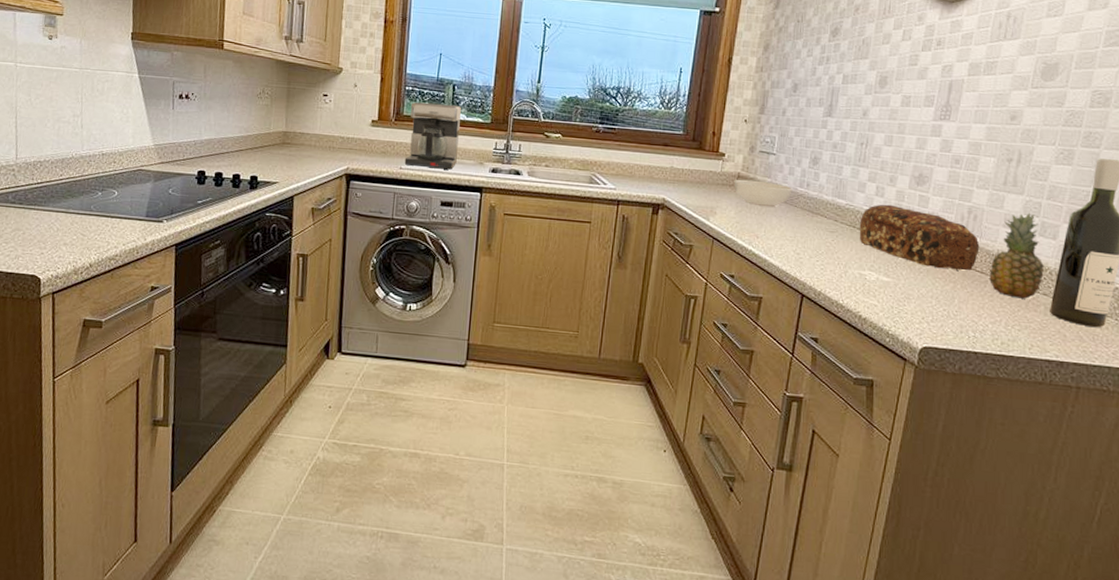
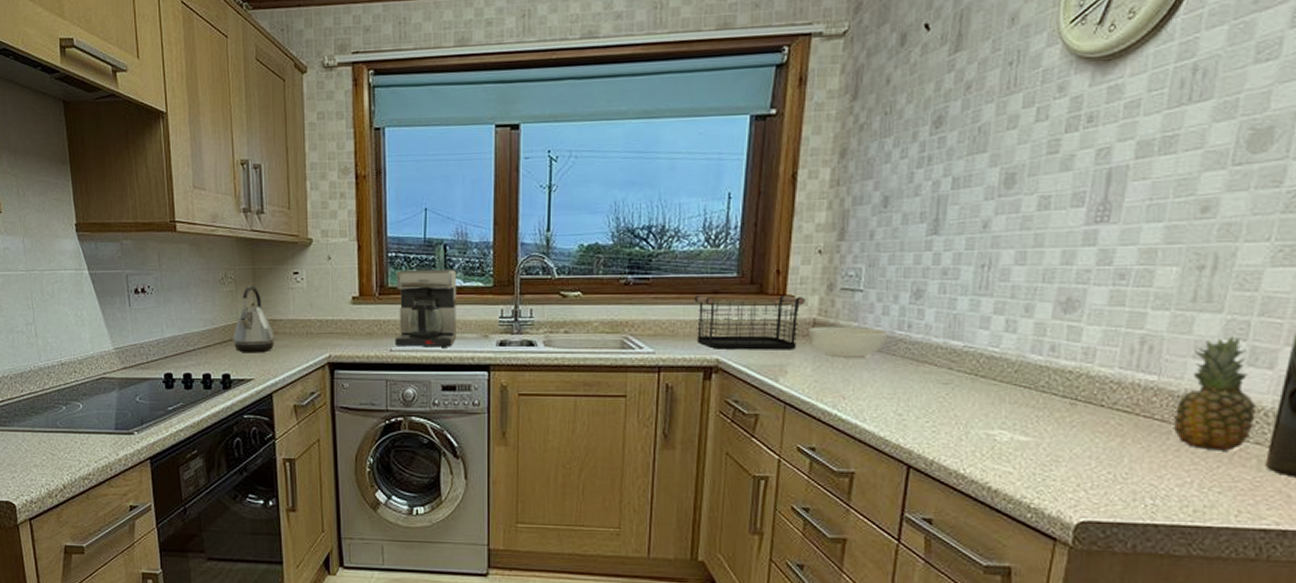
kettle: none [263,101,302,160] -> present [233,285,275,353]
dish rack: none [649,146,733,196] -> present [694,294,805,350]
bread loaf: present [859,204,980,271] -> none [983,342,1158,420]

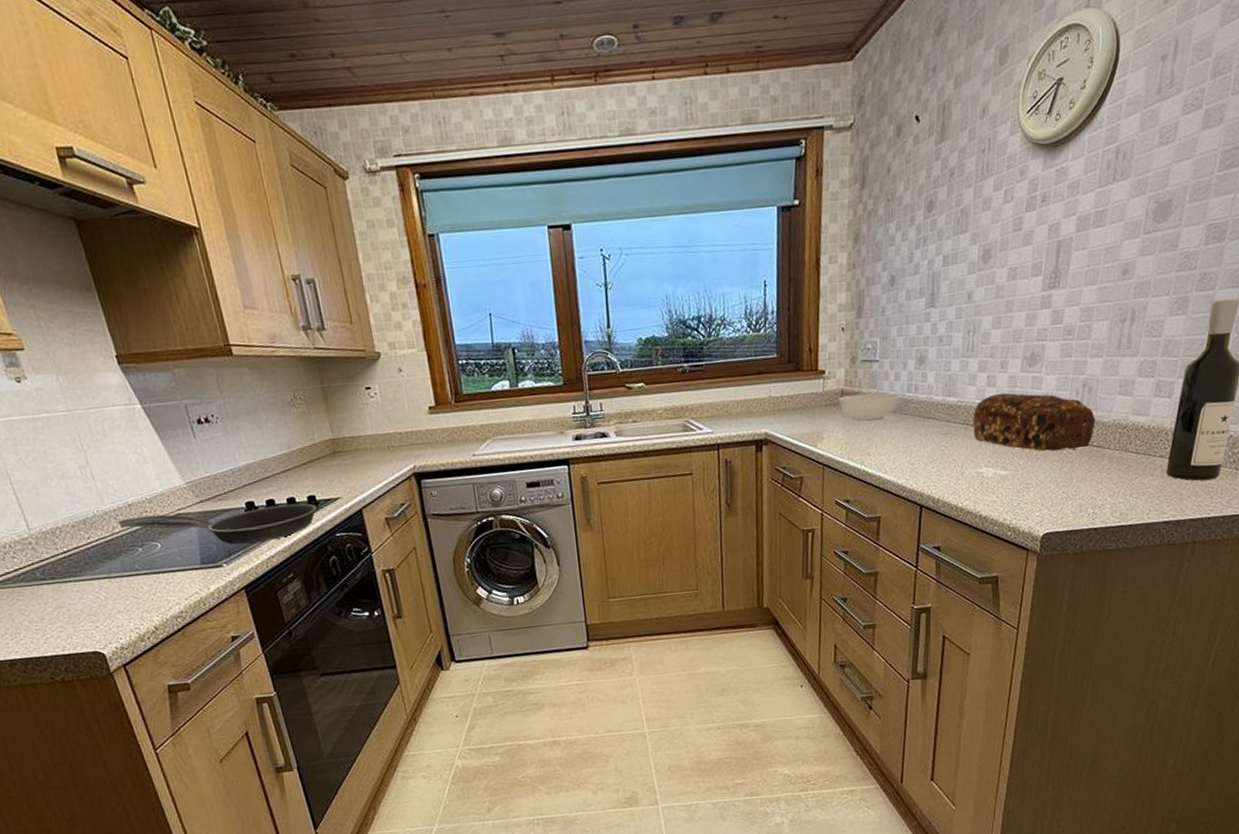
frying pan: none [50,376,230,415] -> present [118,503,318,545]
kettle: present [233,285,275,353] -> none [312,404,357,473]
coffee maker: present [394,269,456,348] -> none [469,371,535,451]
dish rack: present [694,294,805,350] -> none [742,370,834,424]
bread loaf: none [983,342,1158,420] -> present [972,392,1096,452]
fruit: present [1172,336,1257,451] -> none [1105,374,1161,466]

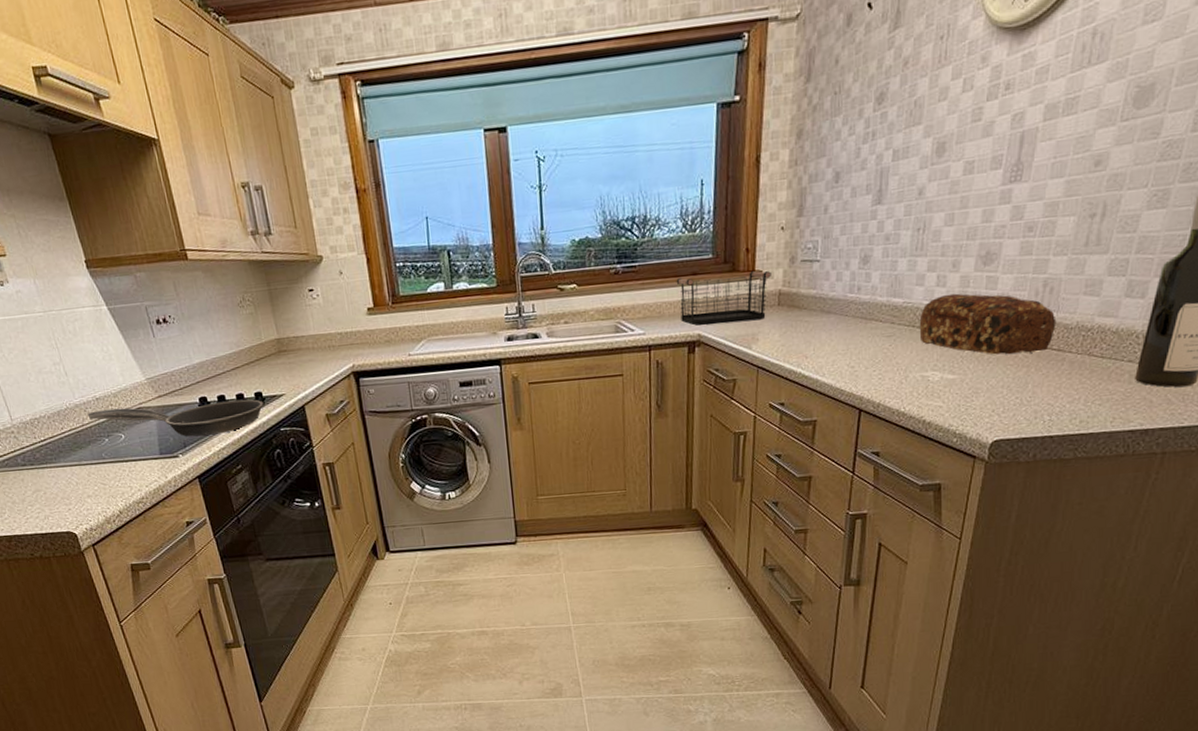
dish rack: none [742,370,834,424] -> present [676,270,771,325]
bowl: present [838,393,902,421] -> none [775,293,843,323]

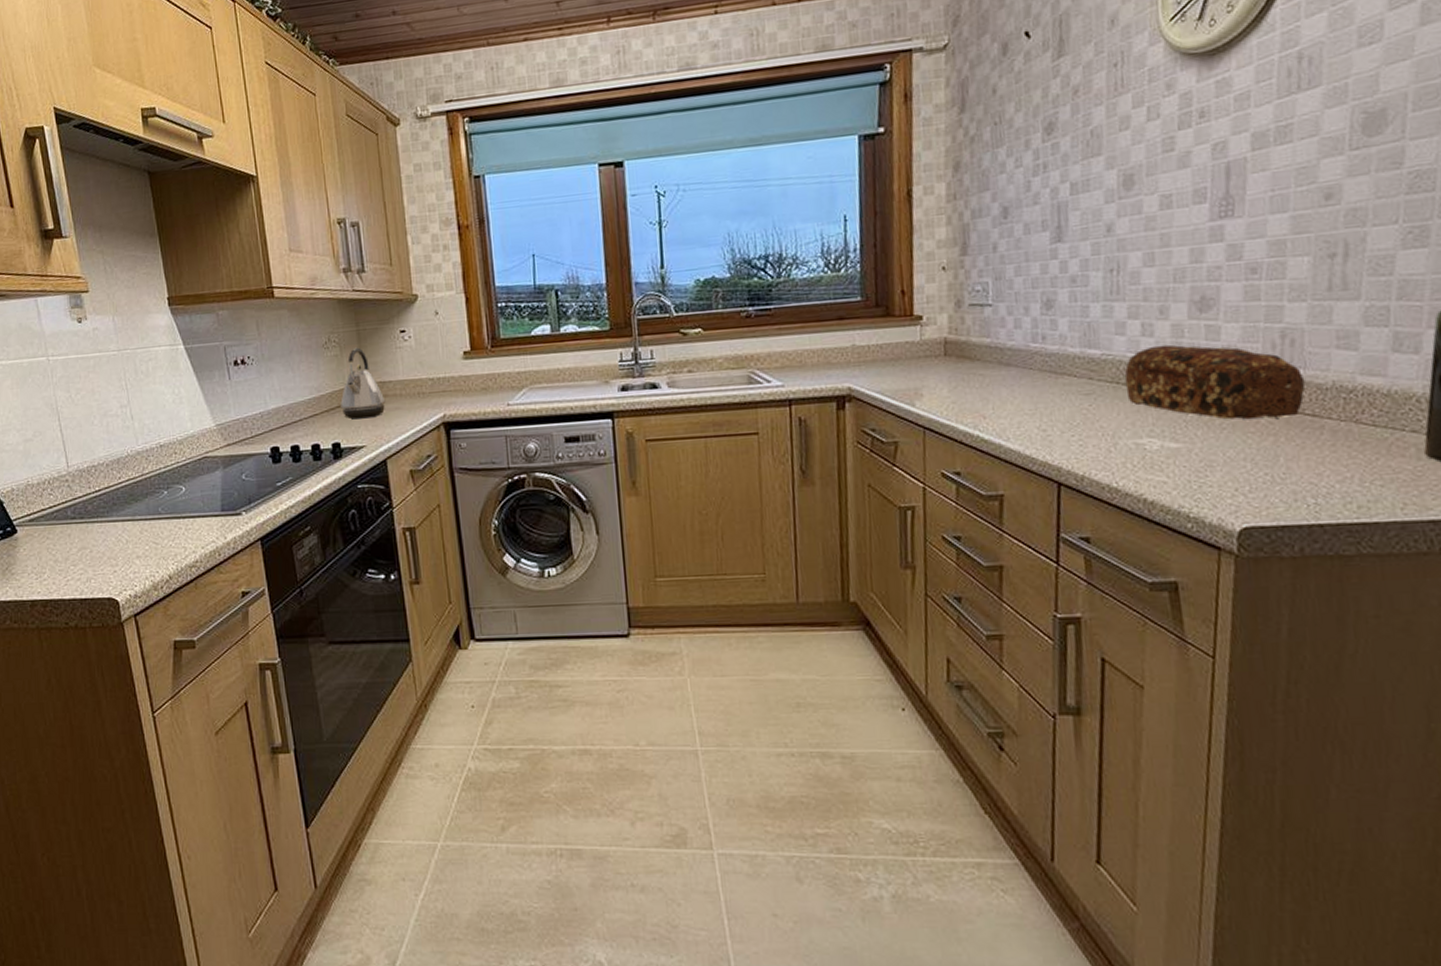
frying pan: present [87,399,264,437] -> none [148,450,341,493]
kettle: none [259,305,300,371] -> present [340,347,386,420]
dish rack: present [676,270,771,325] -> none [819,315,934,377]

